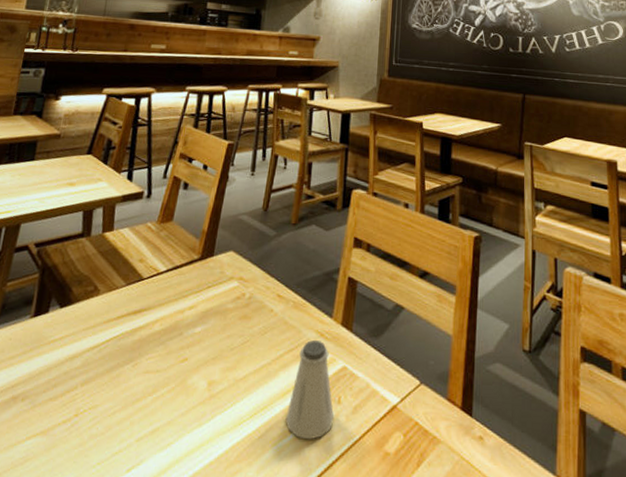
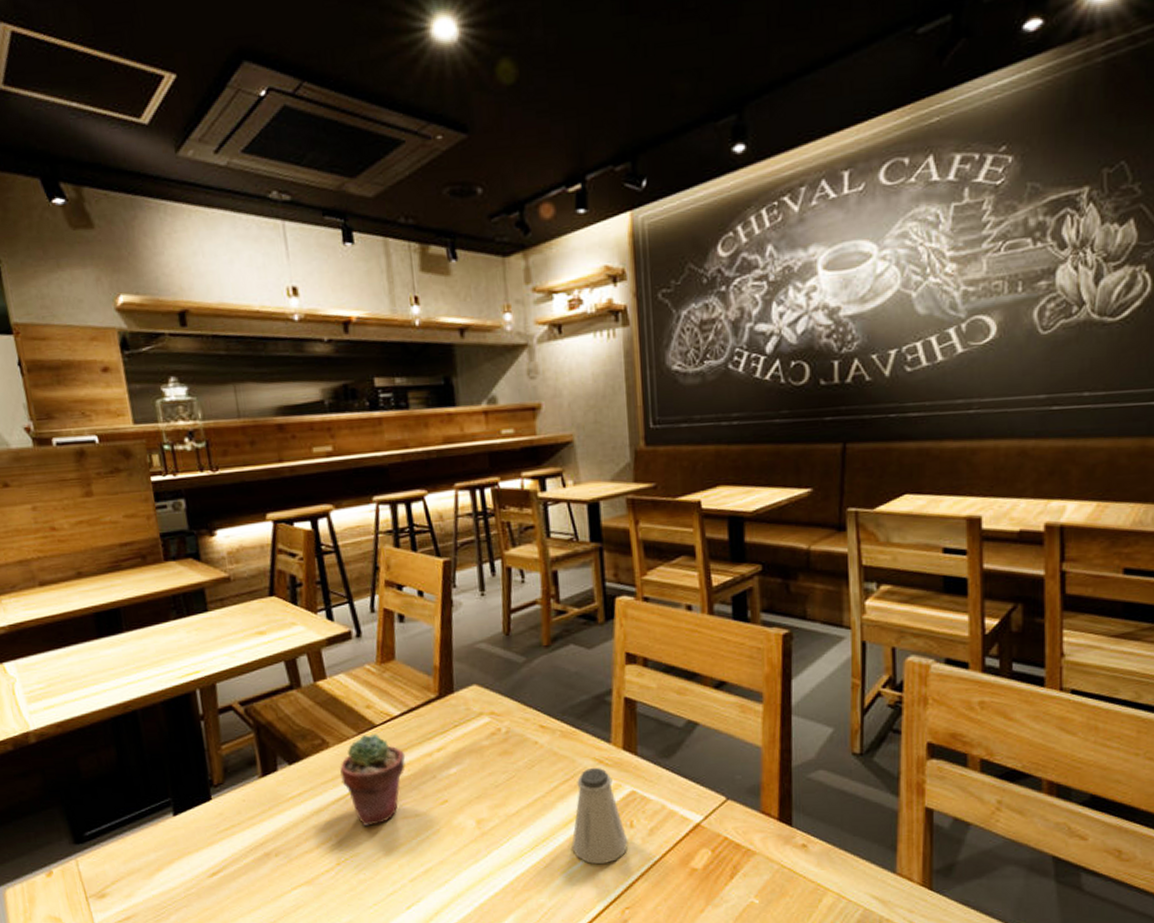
potted succulent: none [101,286,162,377] -> present [340,733,406,826]

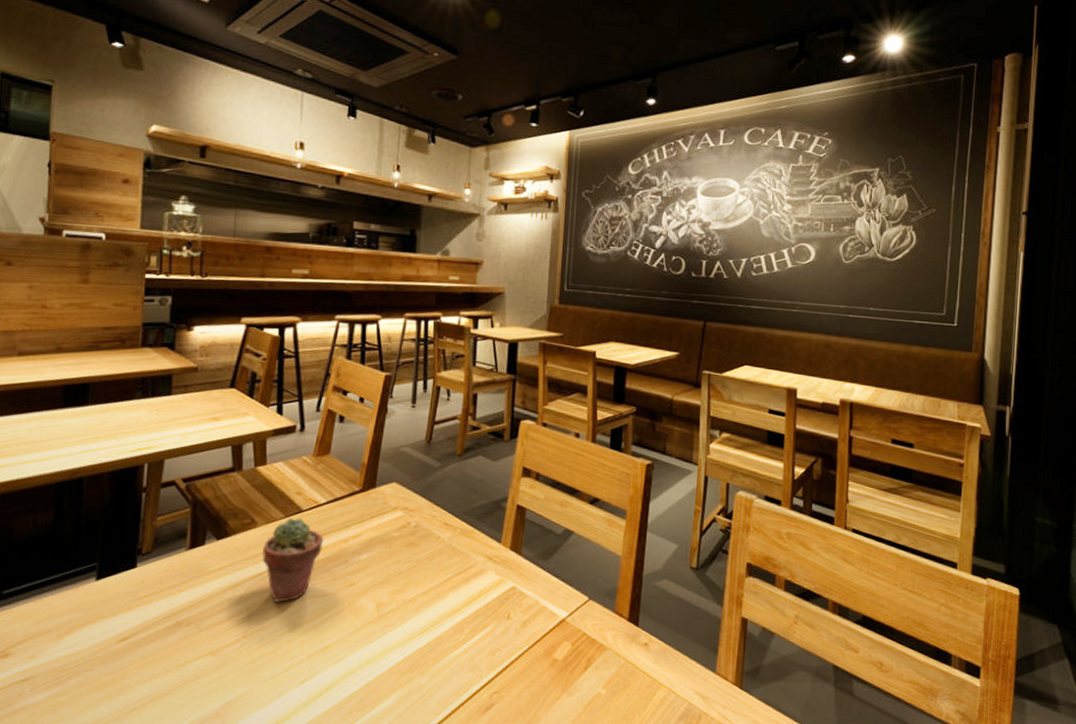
saltshaker: present [572,767,628,865] -> none [456,563,504,651]

